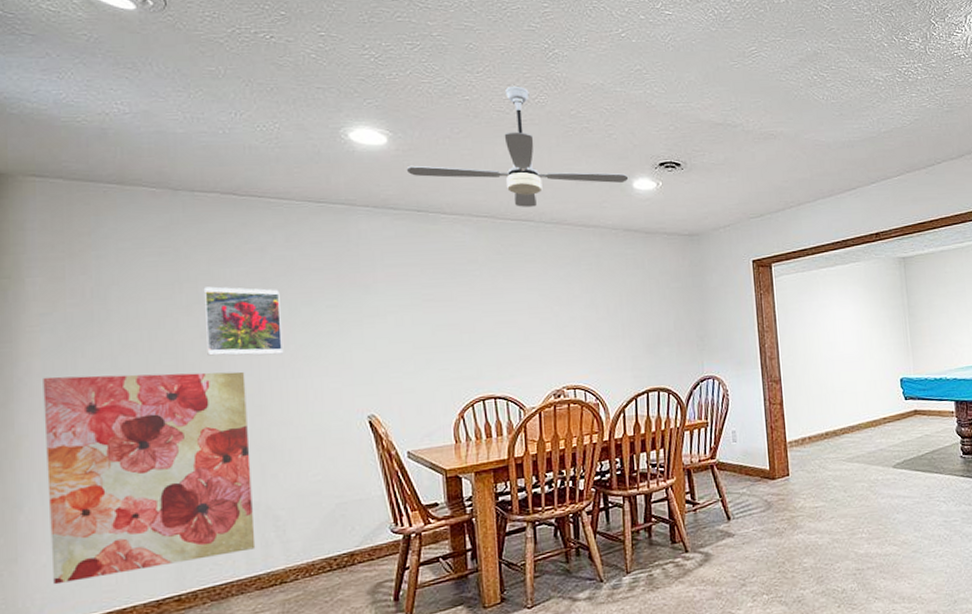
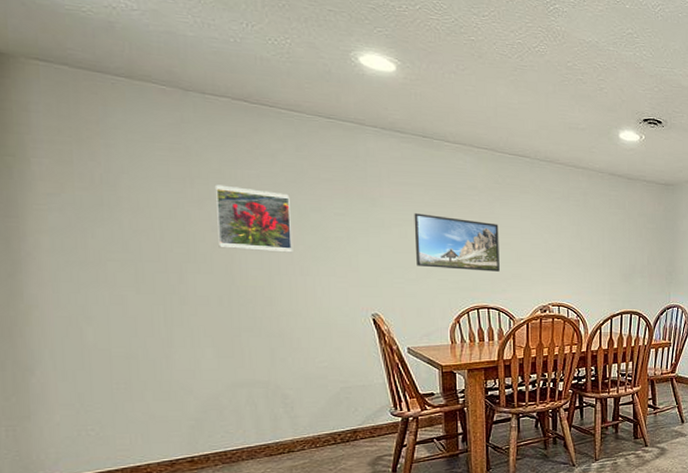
wall art: present [43,371,256,585] -> none [52,253,265,442]
ceiling fan: present [406,86,629,207] -> none [413,32,616,145]
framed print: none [410,296,506,357] -> present [414,213,500,272]

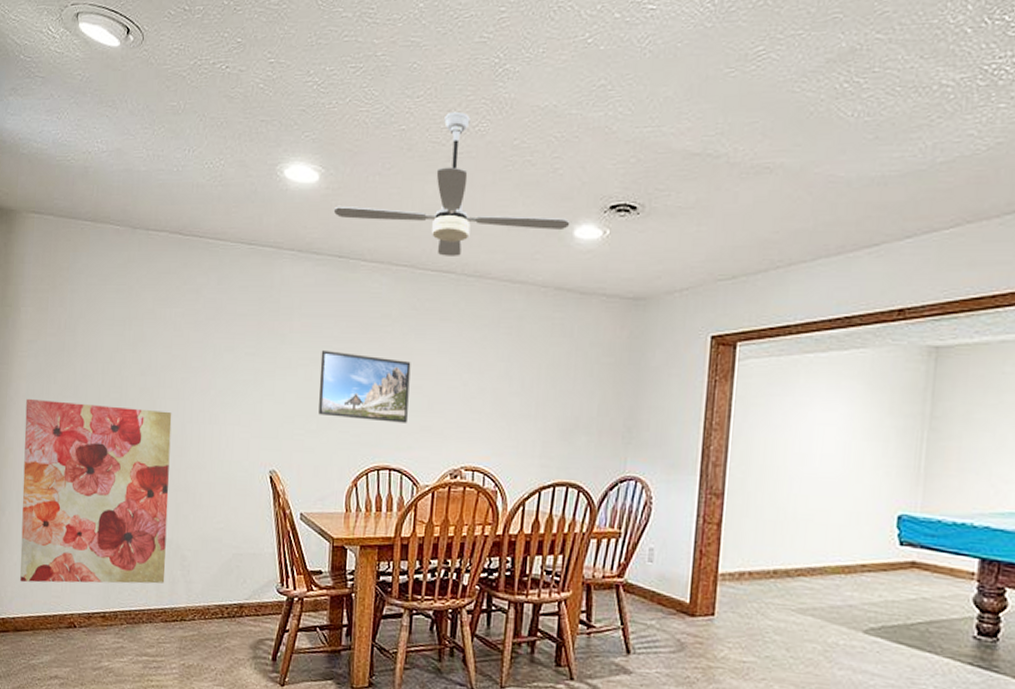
wall art: none [52,253,265,442] -> present [20,398,172,584]
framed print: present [214,184,293,253] -> none [145,325,208,398]
ceiling fan: none [413,32,616,145] -> present [333,111,570,256]

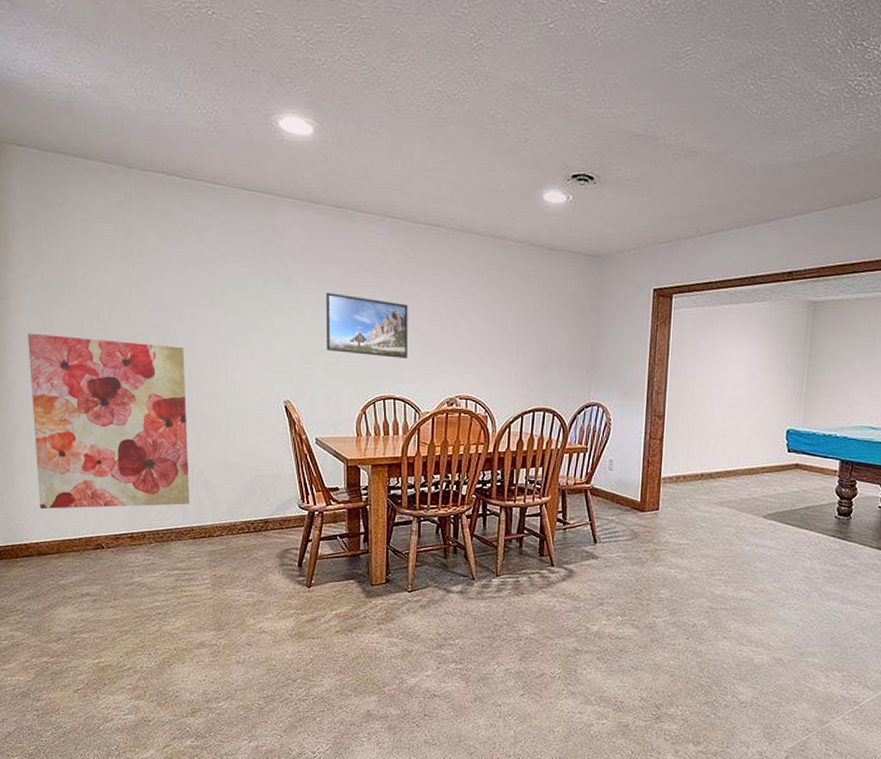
ceiling fan: present [333,111,570,256] -> none [329,78,540,212]

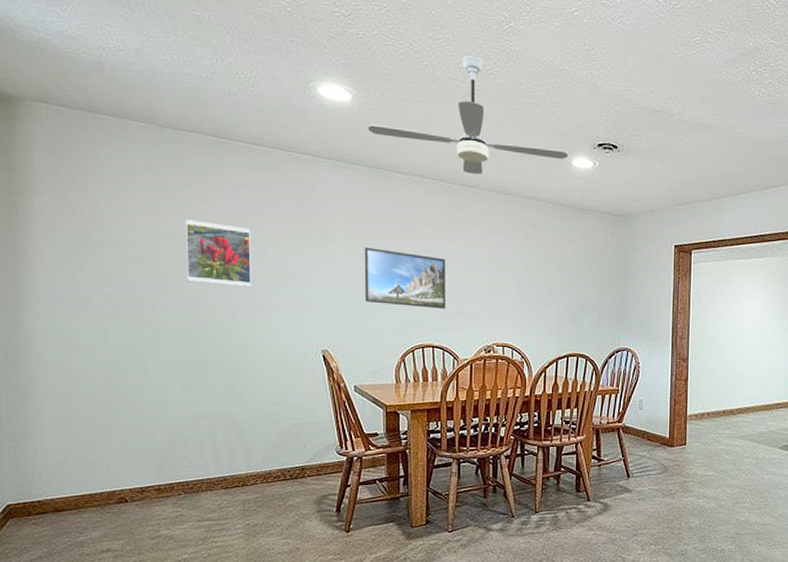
wall art: present [27,333,190,510] -> none [48,286,223,465]
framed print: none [151,264,216,335] -> present [185,219,252,287]
ceiling fan: none [329,78,540,212] -> present [367,55,569,174]

